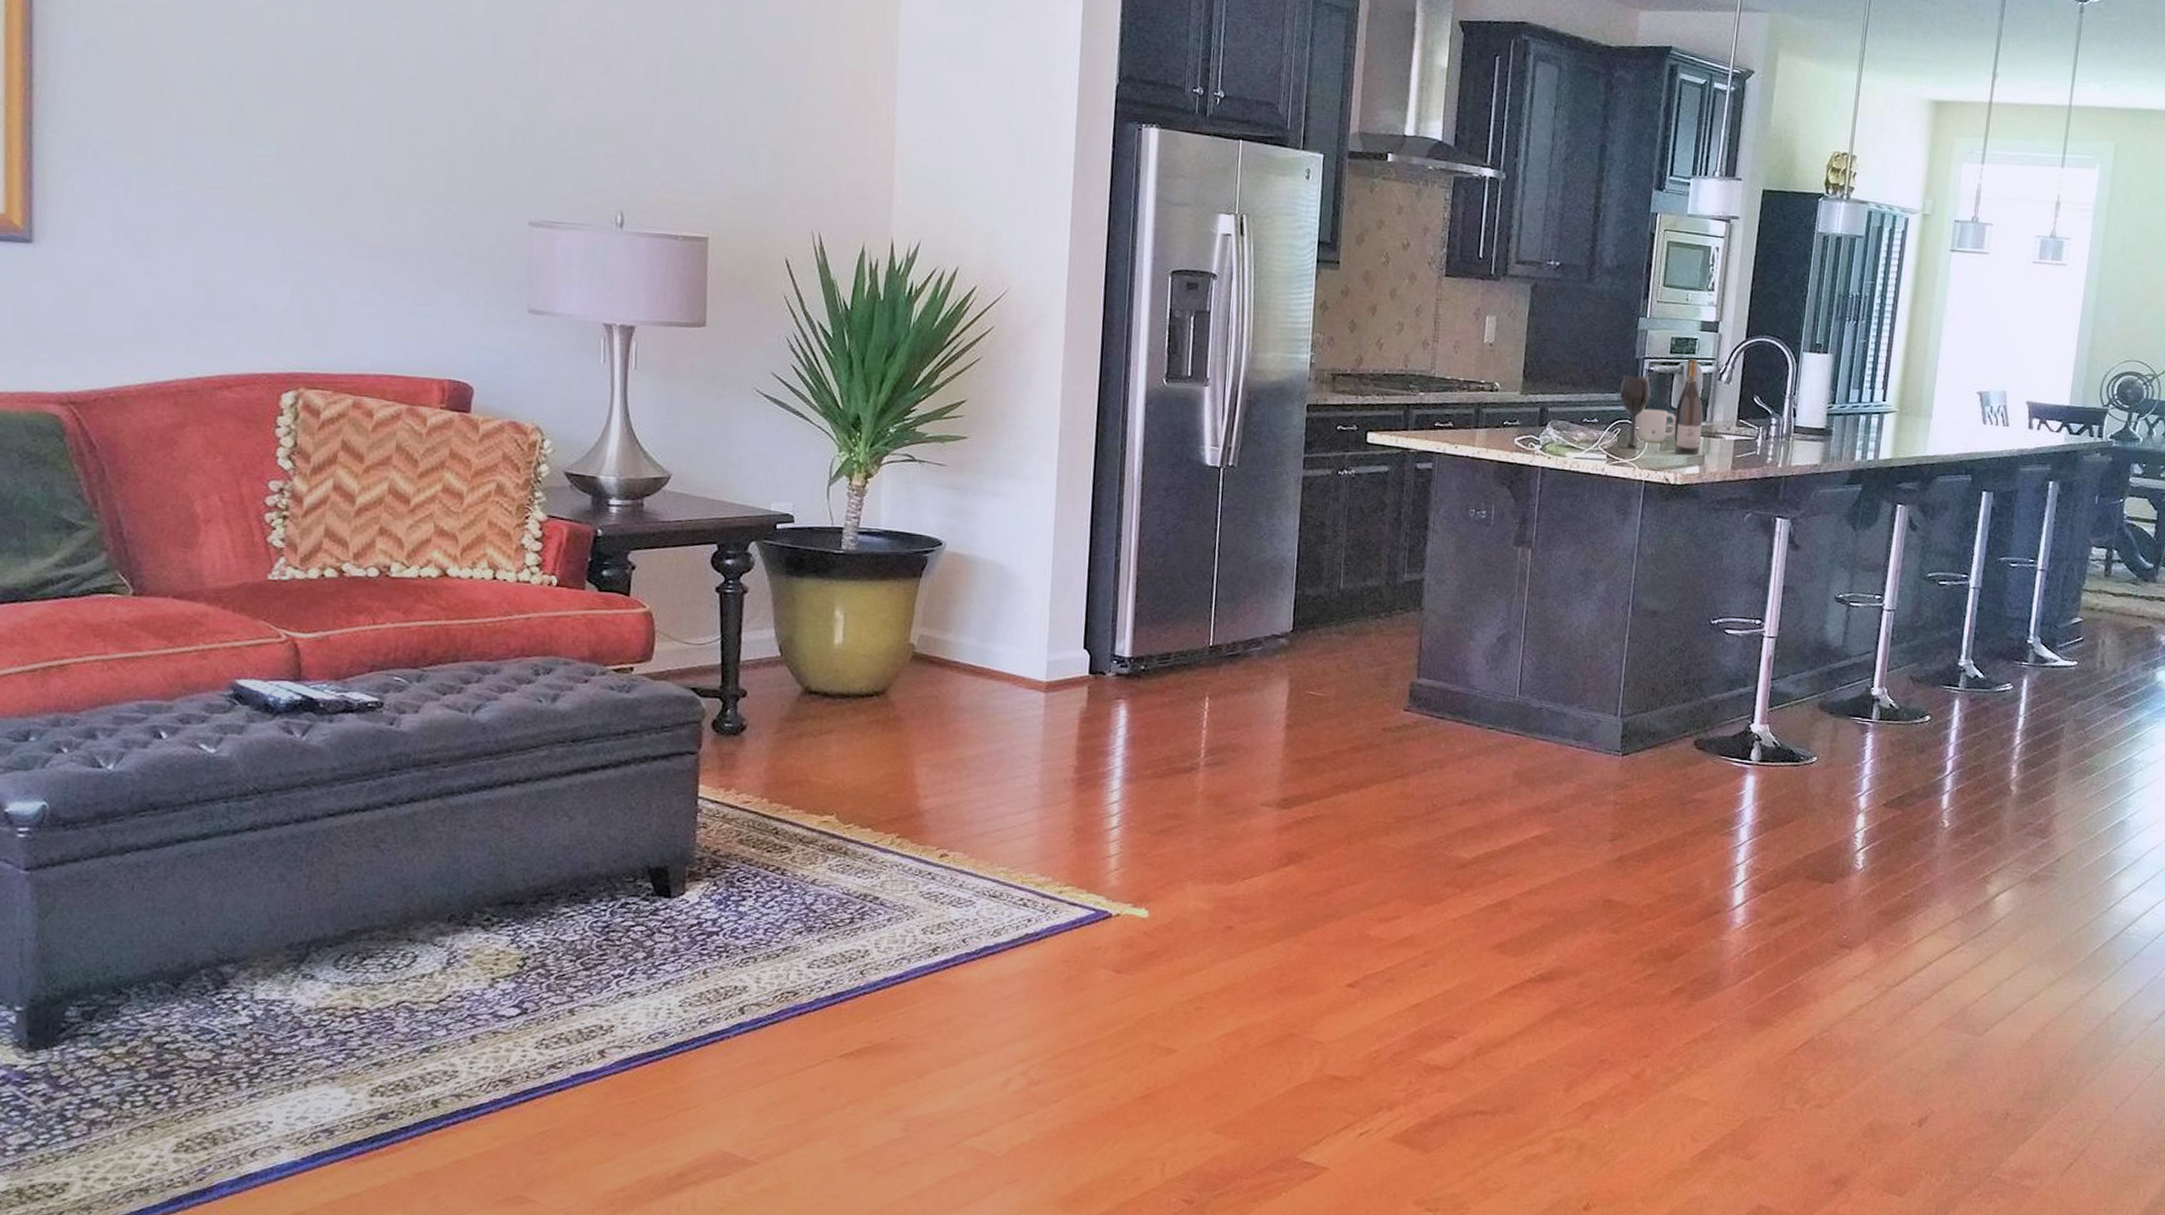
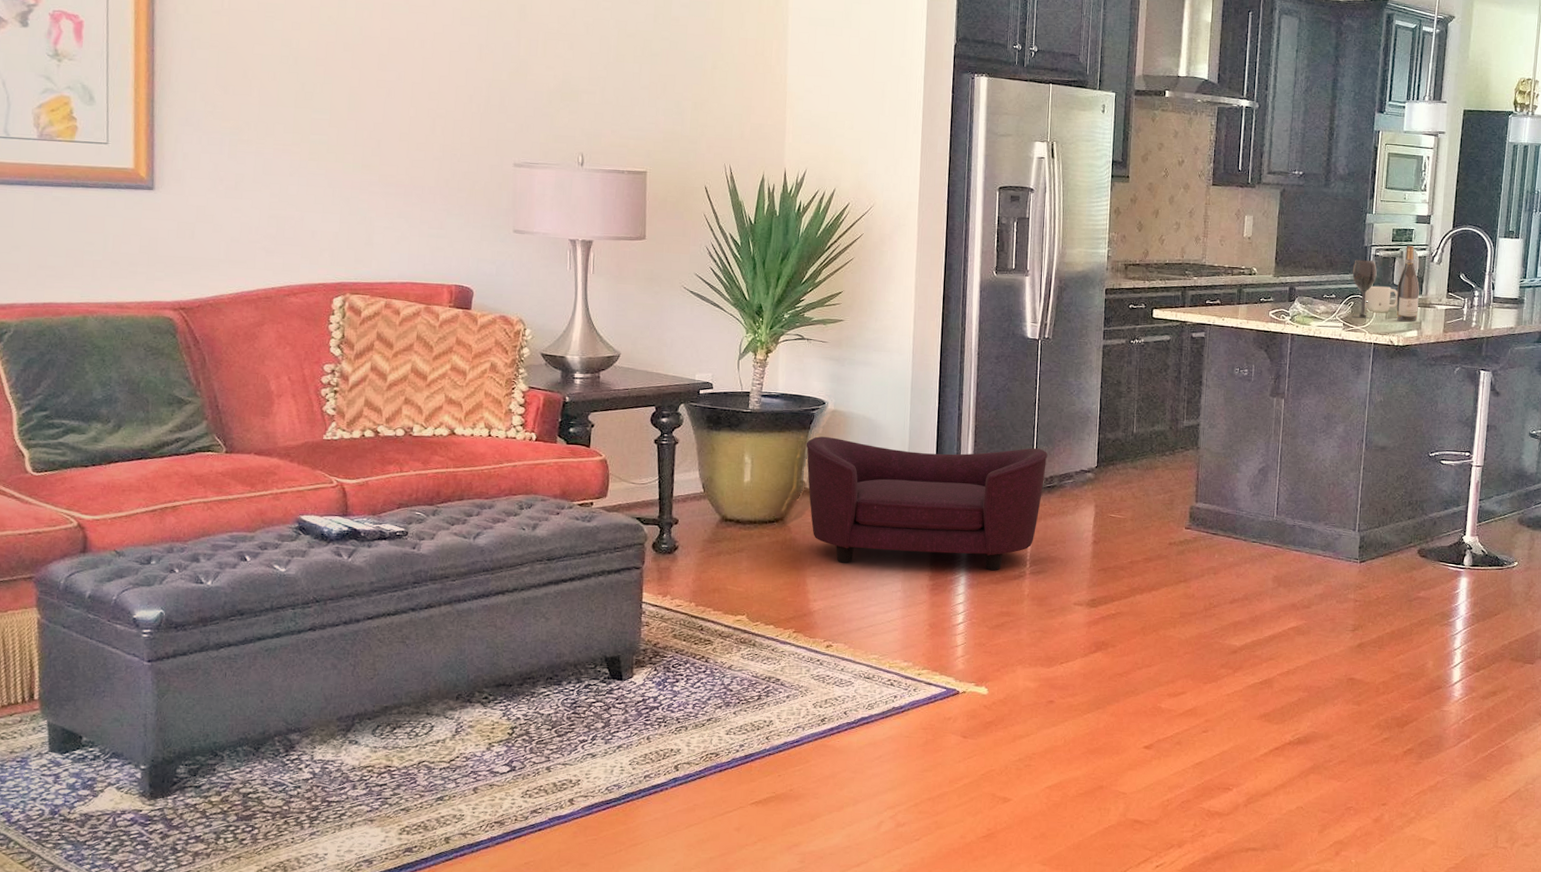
dog bed: none [916,586,1230,761] -> present [806,436,1048,571]

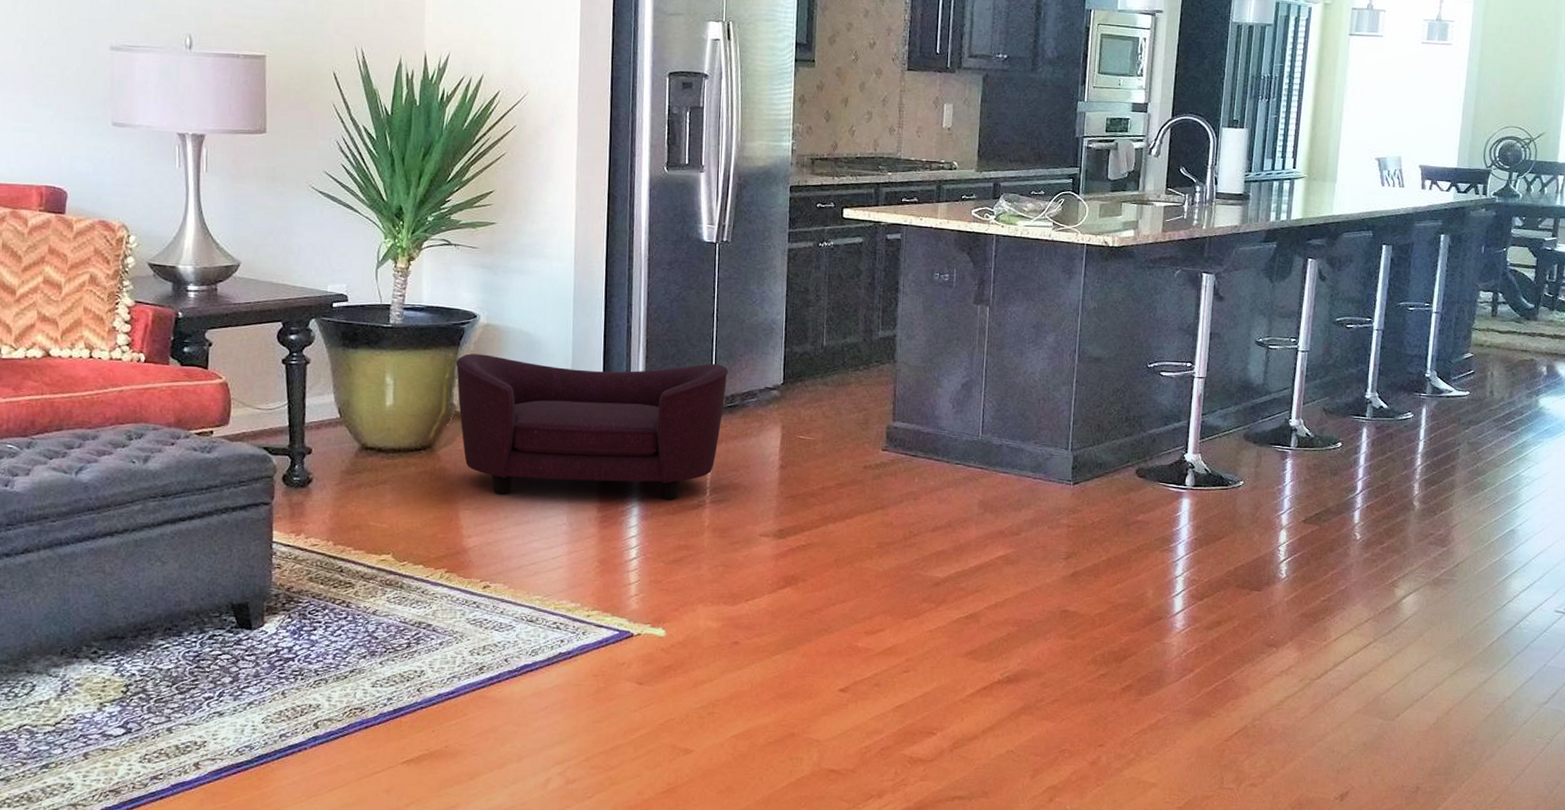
wine glass: present [1352,260,1377,319] -> none [1062,152,1090,218]
mug: present [1364,285,1398,314] -> none [1076,181,1113,212]
wine bottle: present [1396,245,1419,322] -> none [1111,136,1136,220]

